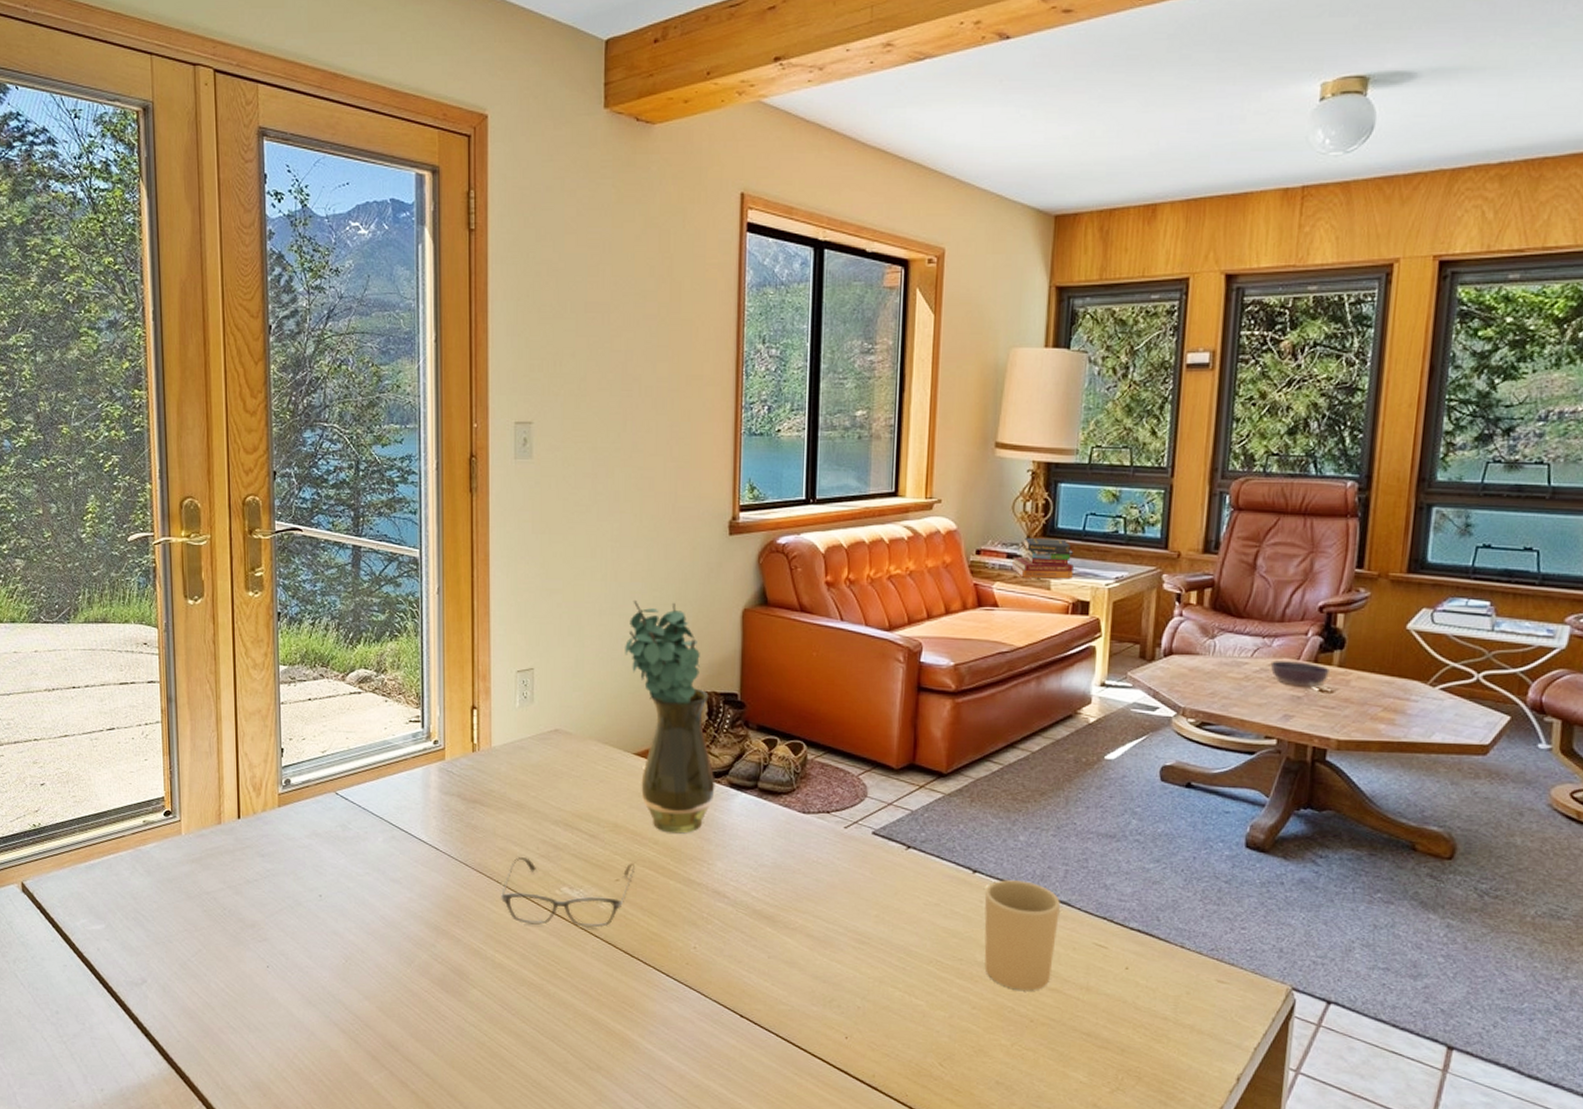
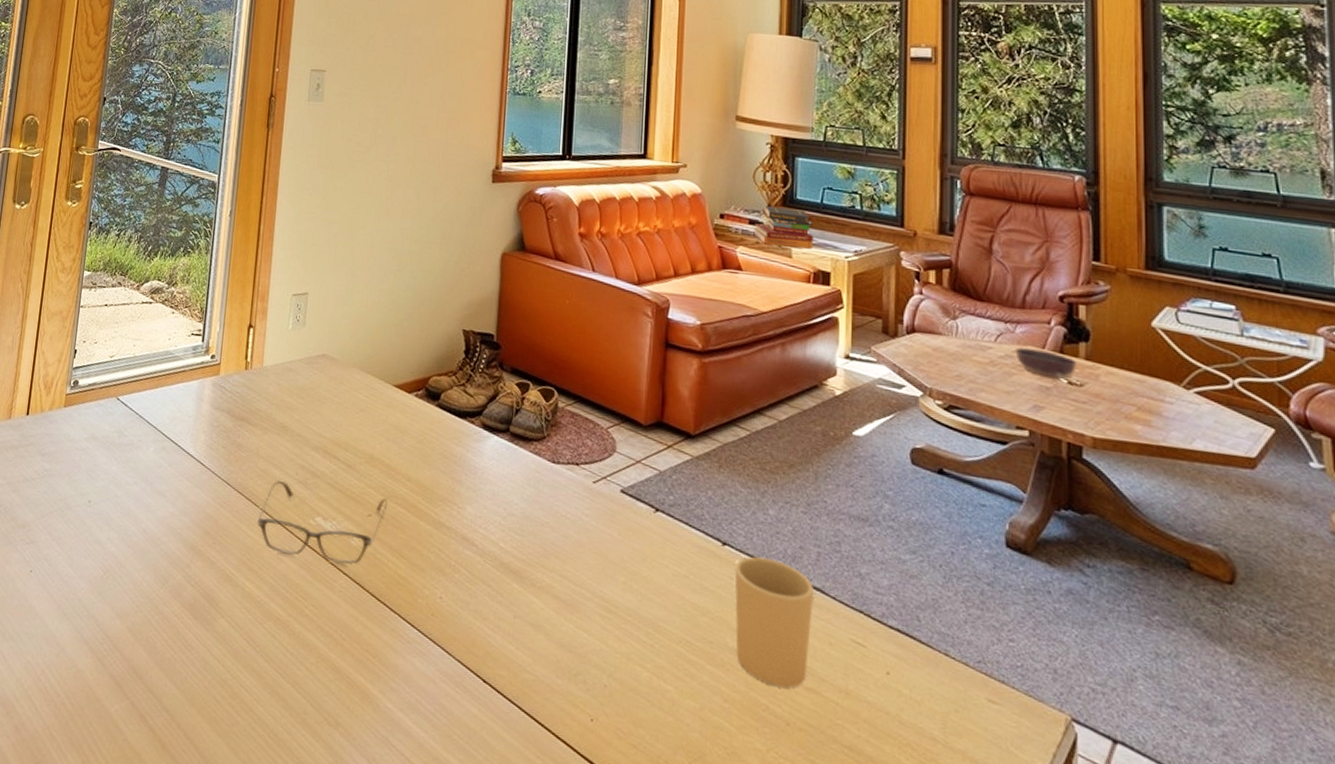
vase: present [625,601,715,834] -> none [392,237,469,472]

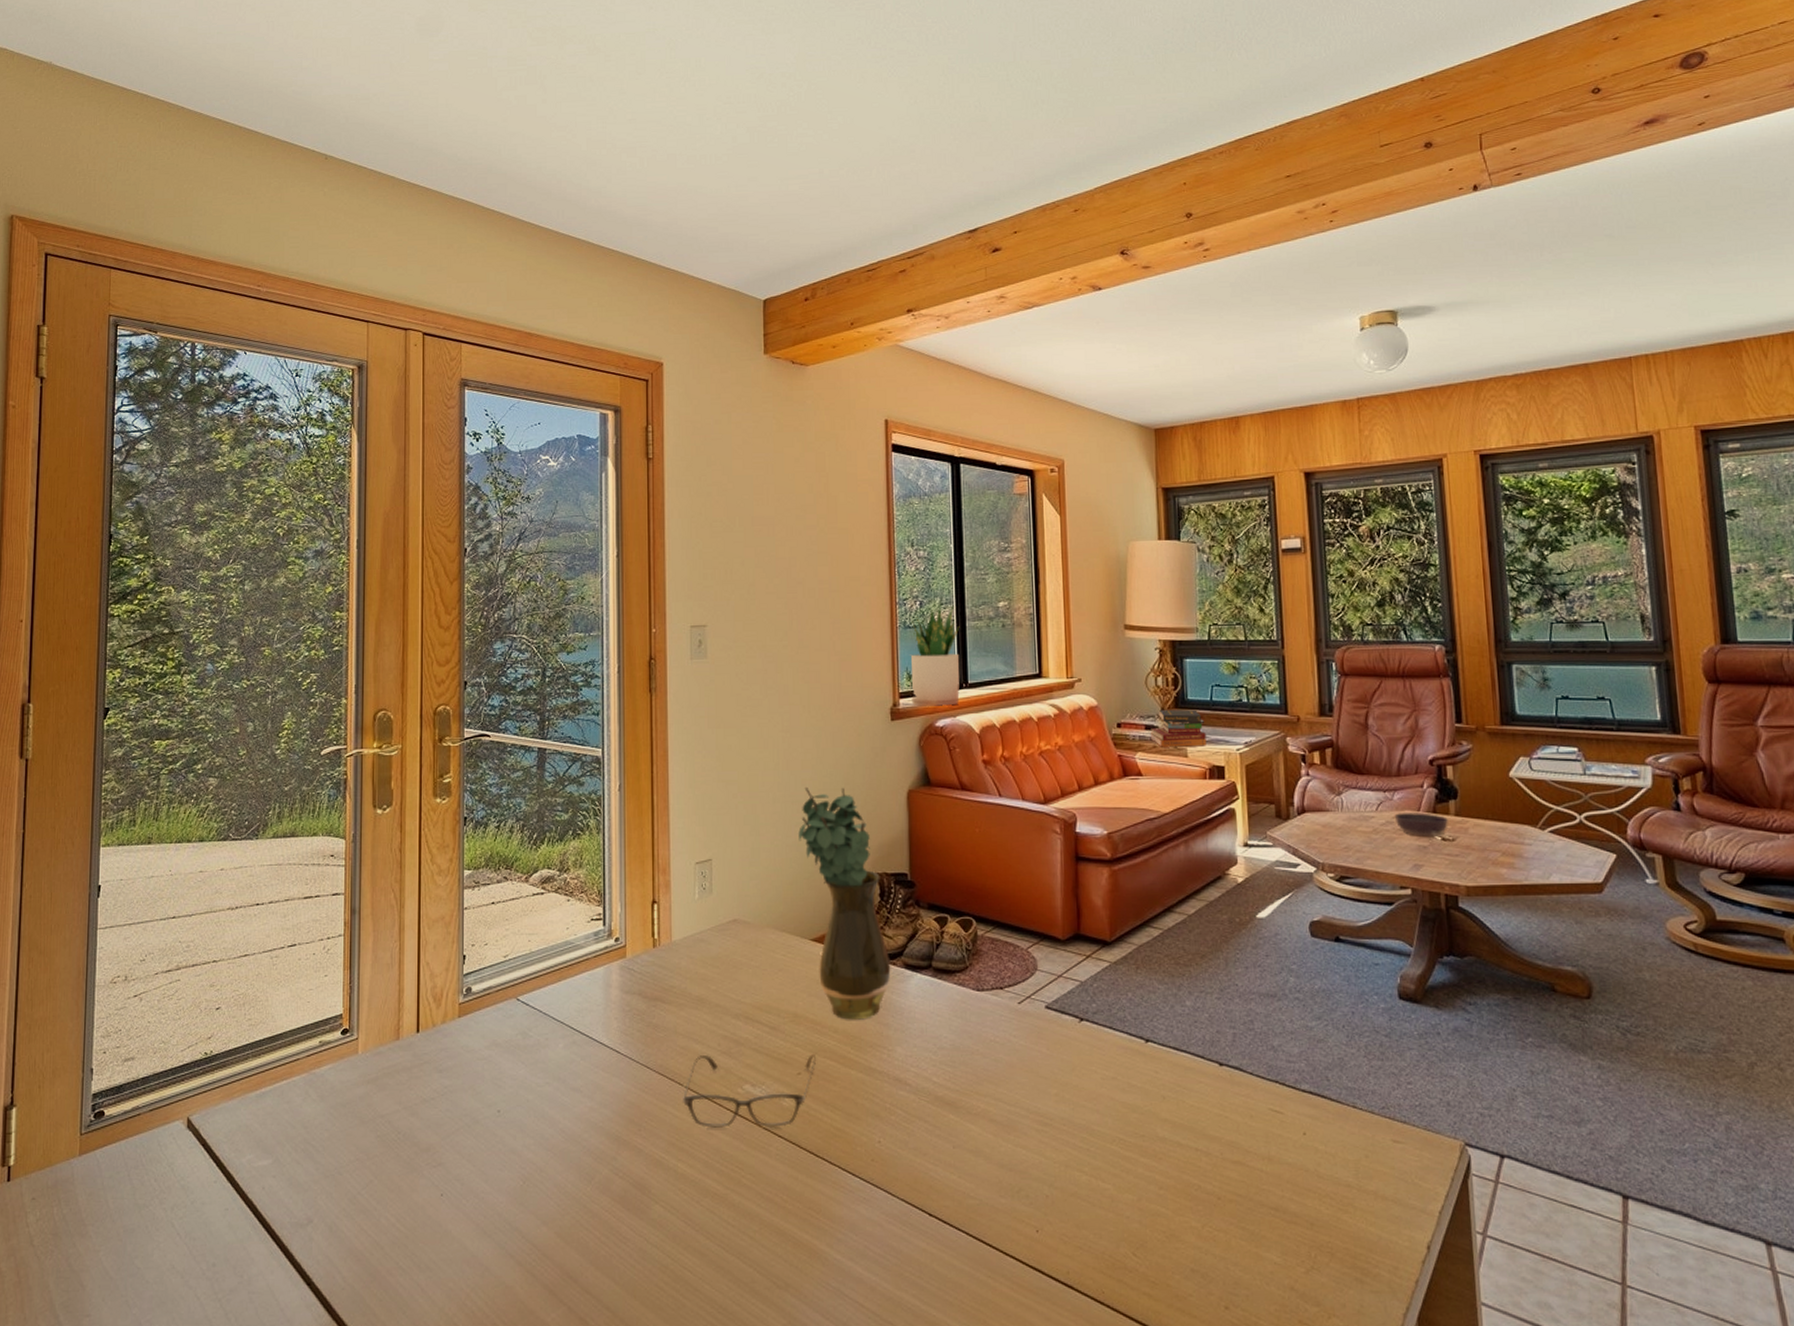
vase: none [392,237,469,472] -> present [798,787,891,1020]
planter: none [513,75,569,176] -> present [910,604,960,707]
mug: present [734,556,813,688] -> none [1159,1047,1233,1165]

